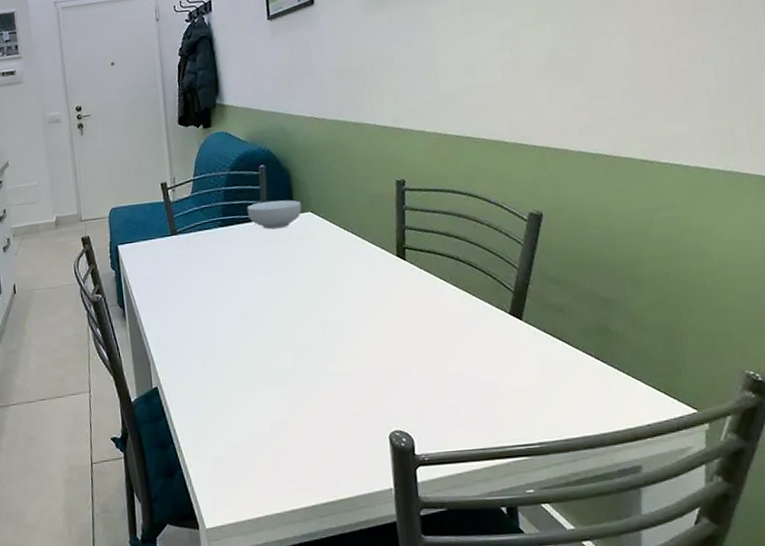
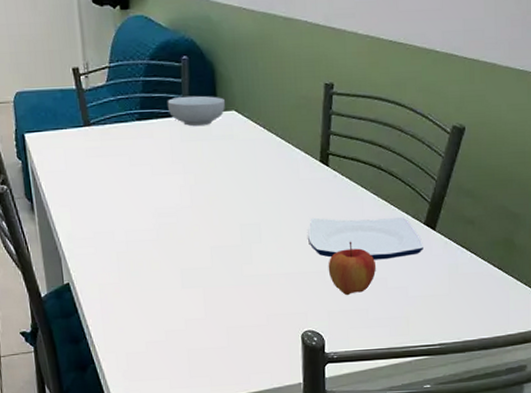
plate: none [389,307,511,354] -> present [308,216,423,260]
apple: none [412,335,463,393] -> present [328,241,376,296]

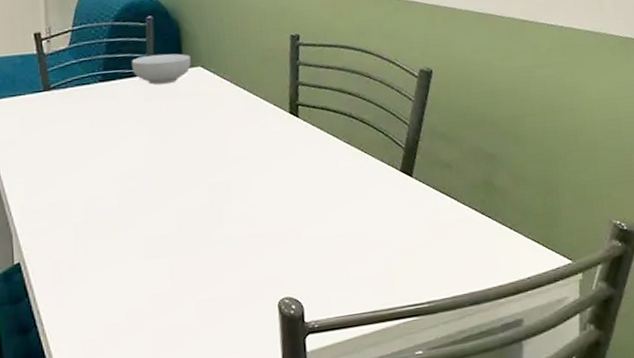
plate: present [308,216,423,260] -> none [280,164,402,214]
apple: present [328,241,376,296] -> none [303,194,354,255]

